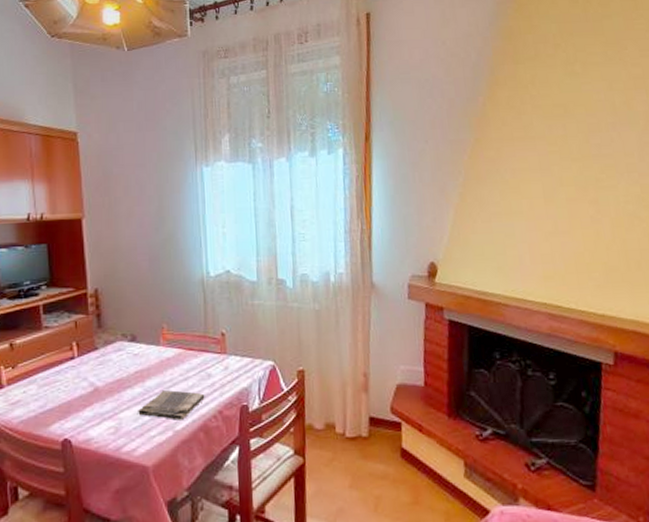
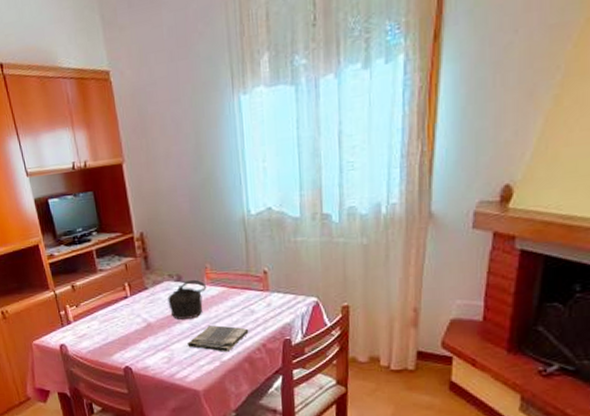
teapot: none [119,340,163,384] -> present [168,279,207,320]

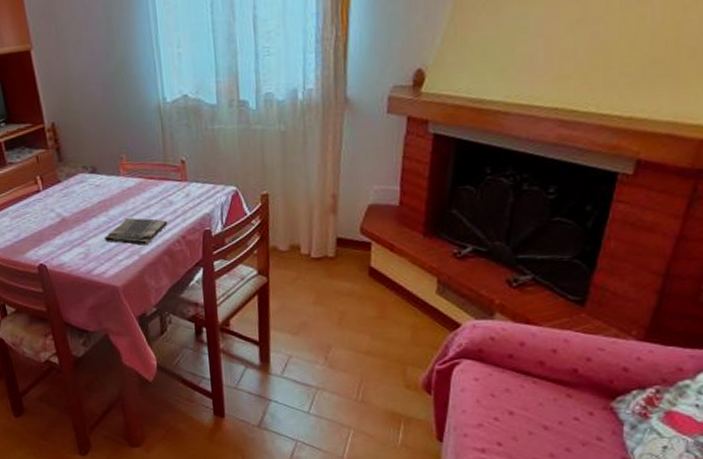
teapot: present [168,279,207,320] -> none [82,171,123,213]

